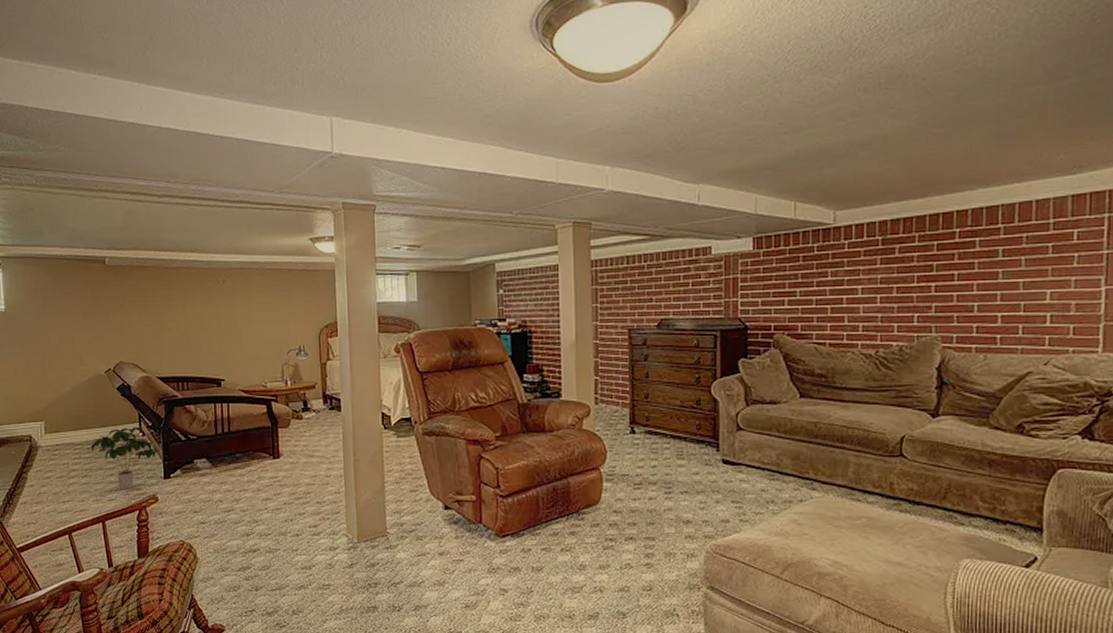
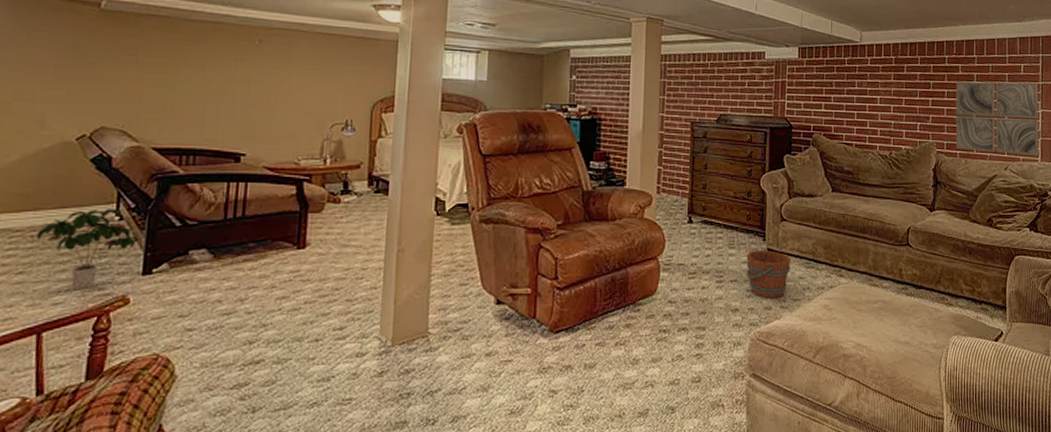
bucket: none [697,461,751,512] -> present [746,250,792,299]
wall art: none [970,253,1101,346] -> present [955,81,1039,156]

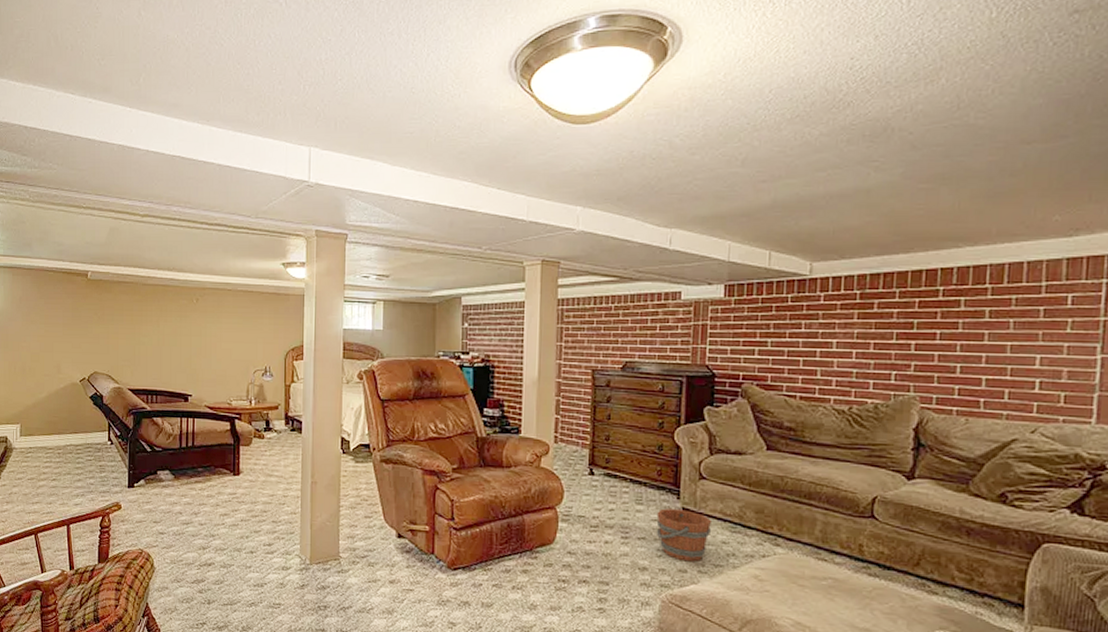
potted plant: present [36,209,137,289] -> none [61,435,123,495]
wall art: present [955,81,1039,156] -> none [951,318,1097,416]

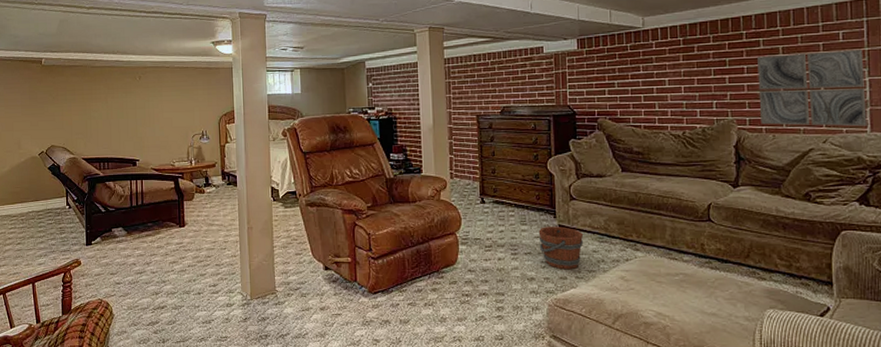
wall art: none [951,318,1097,416] -> present [757,50,867,127]

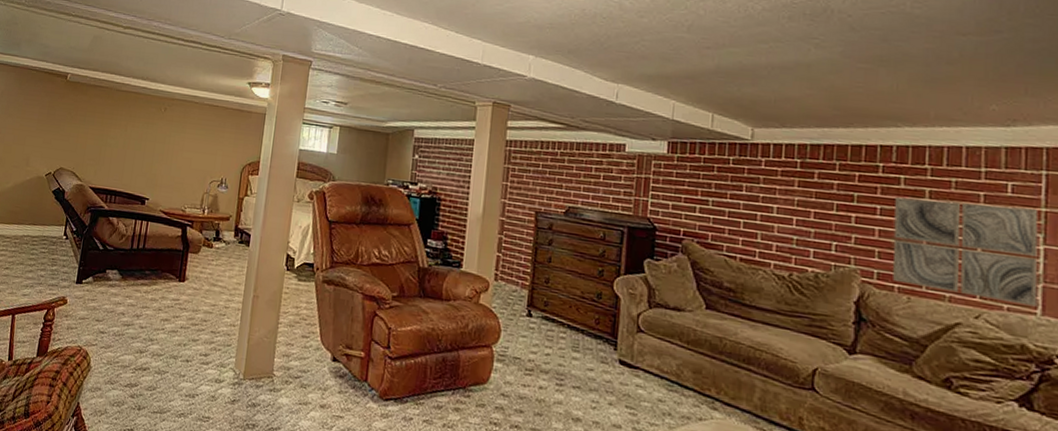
bucket: present [538,227,584,270] -> none [592,358,649,419]

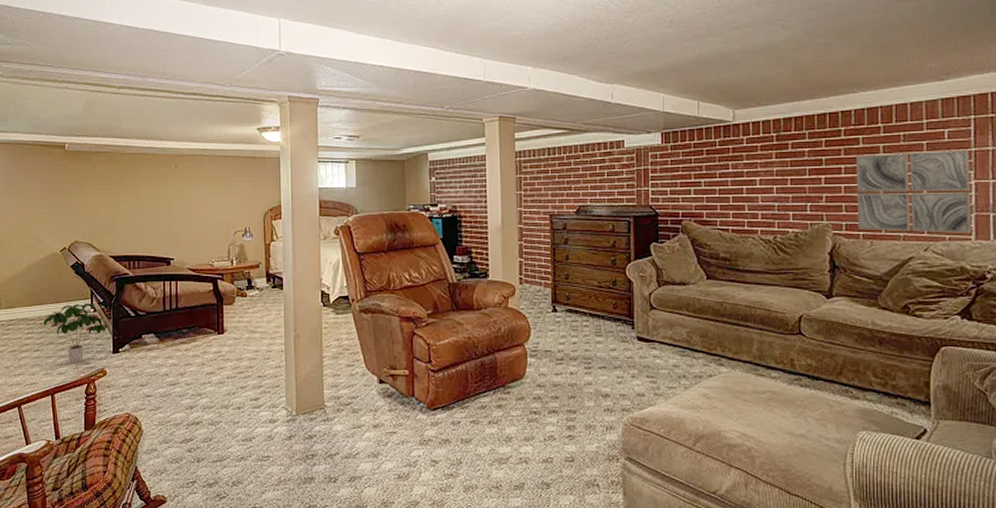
potted plant: none [18,229,75,288] -> present [43,303,107,363]

